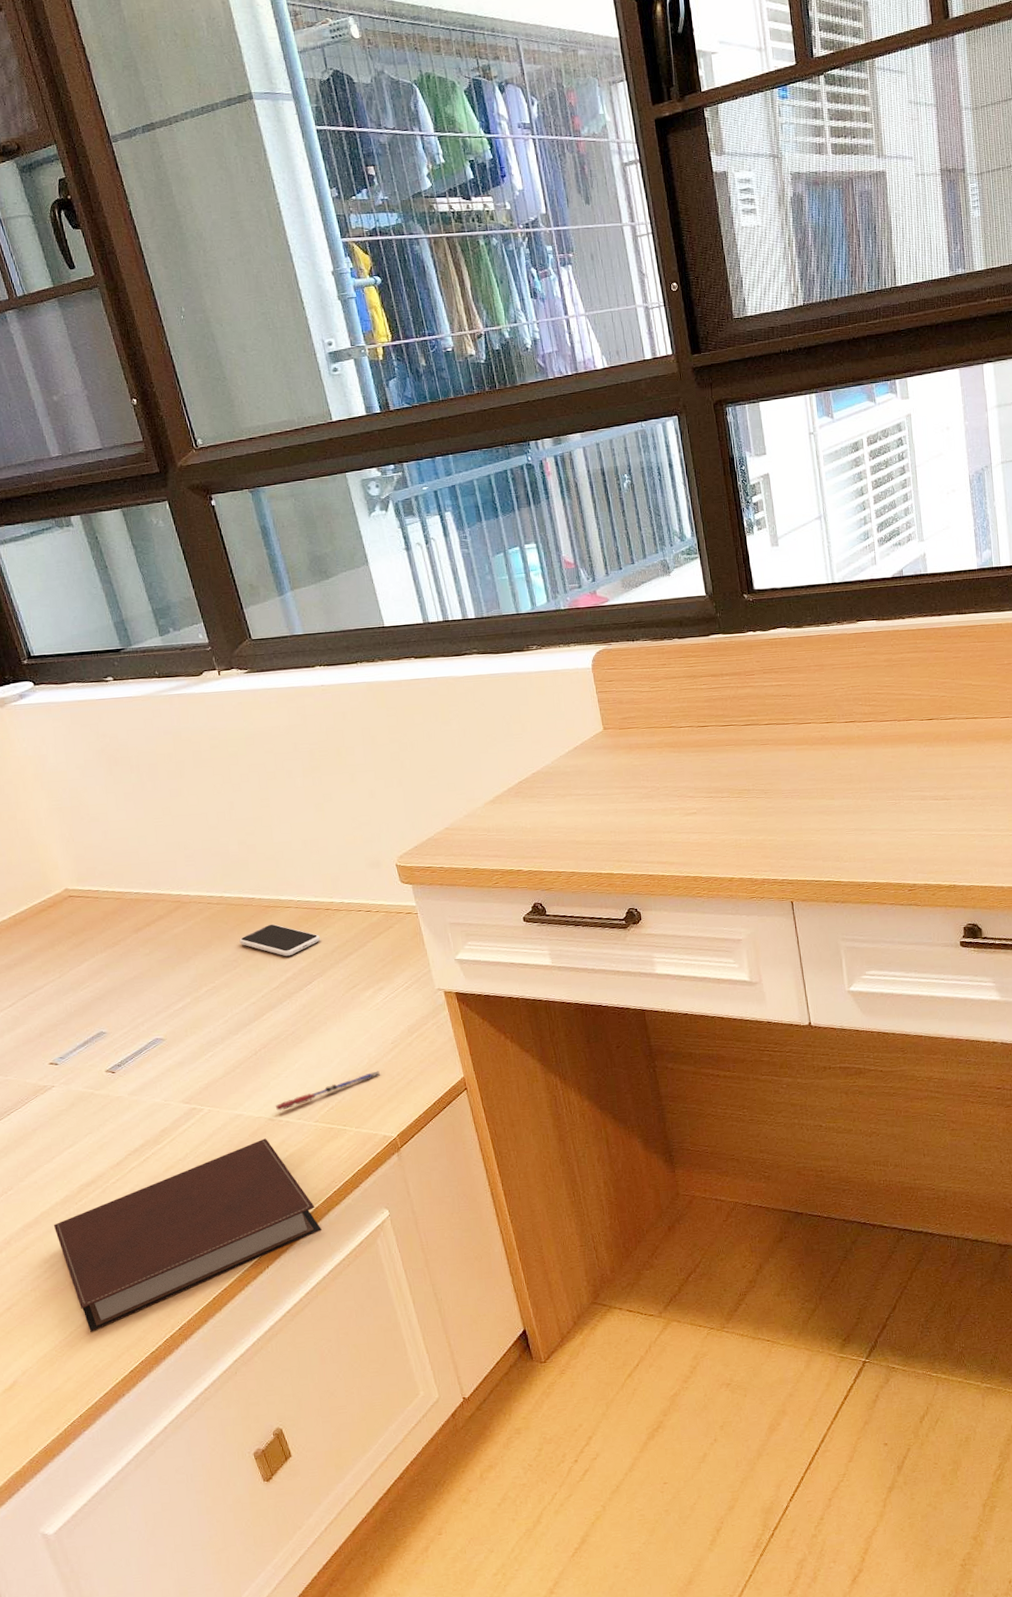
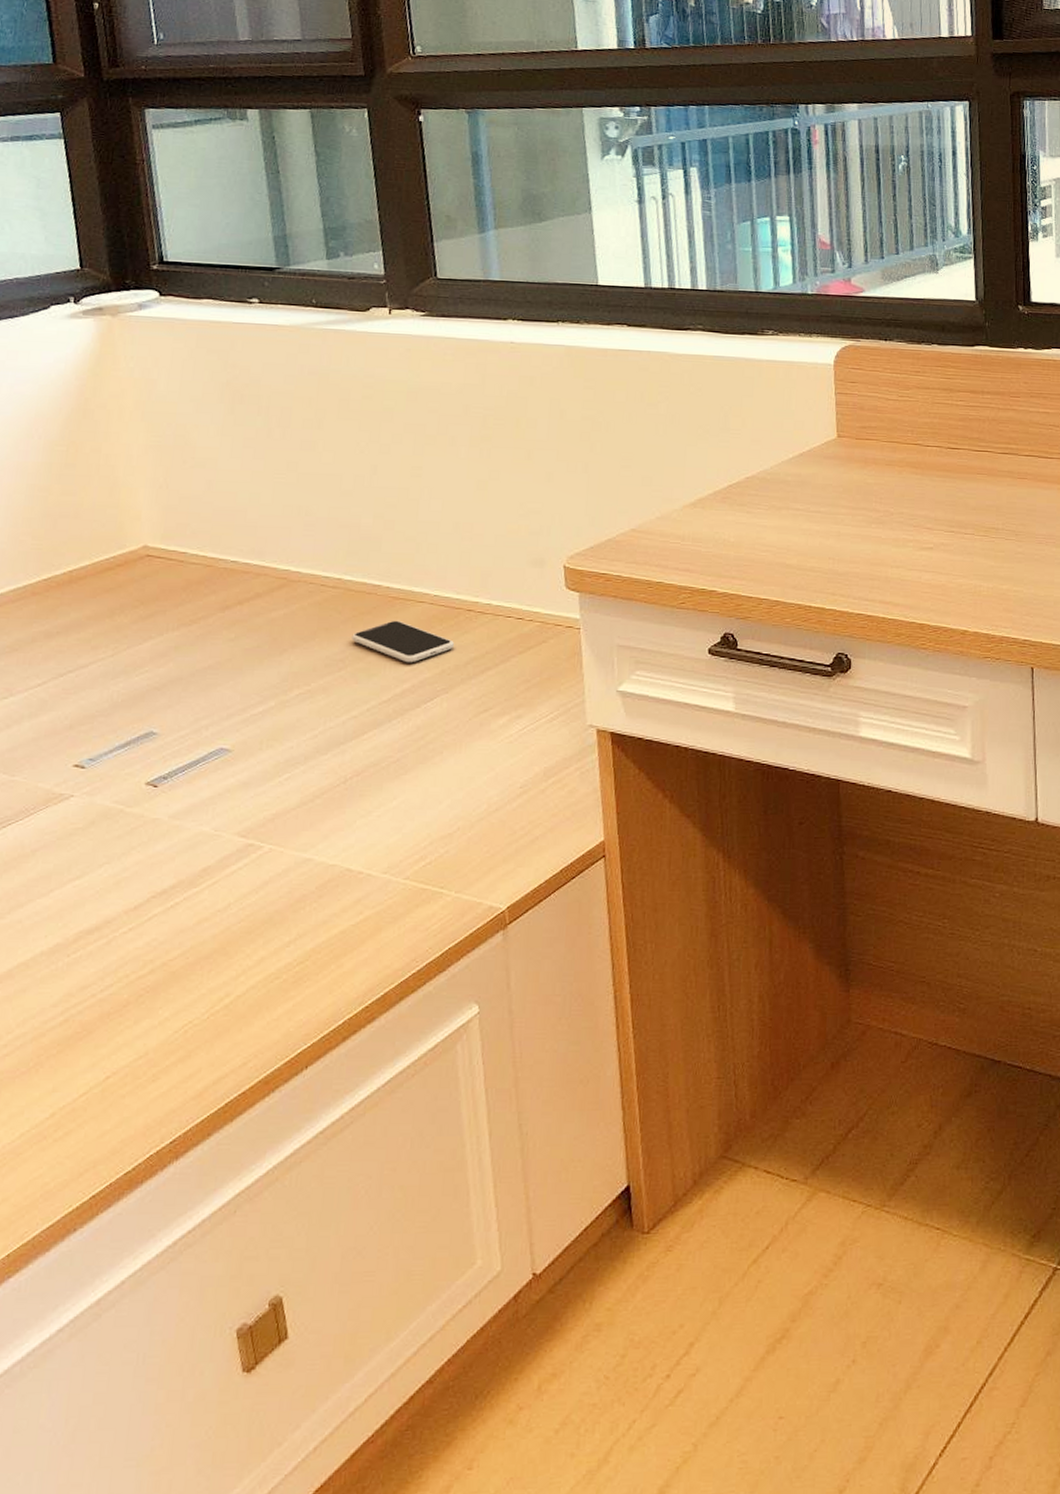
notebook: present [53,1138,322,1332] -> none [30,894,387,1136]
pen: present [275,1070,381,1111] -> none [357,821,500,859]

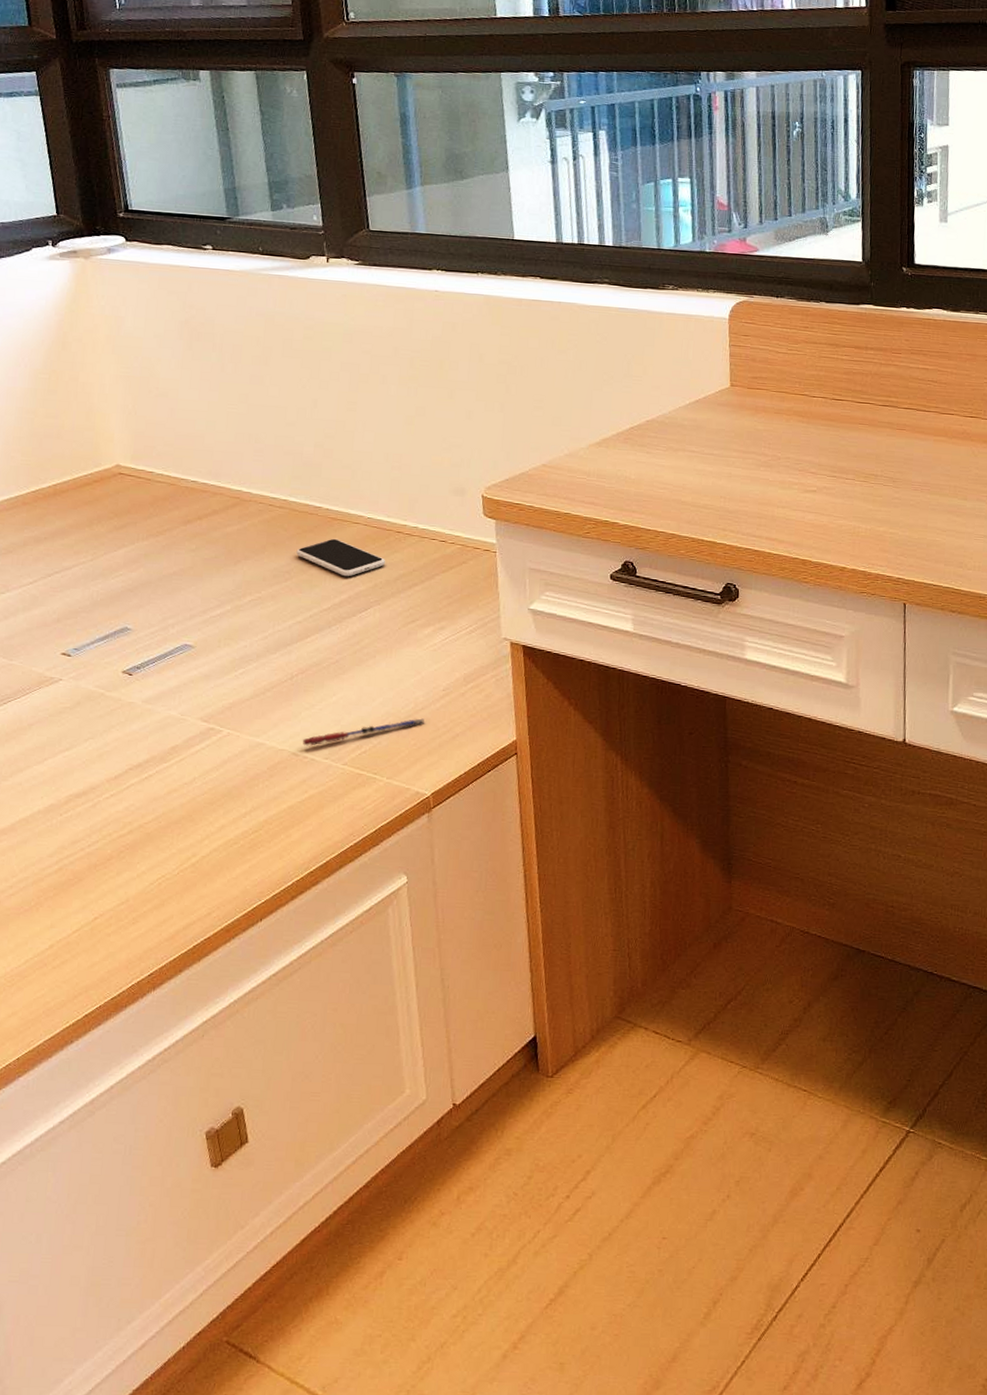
pen: none [357,821,500,859] -> present [302,718,425,746]

